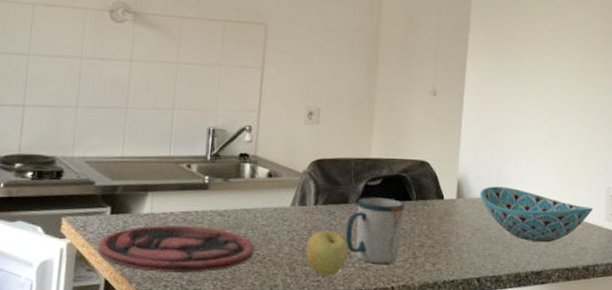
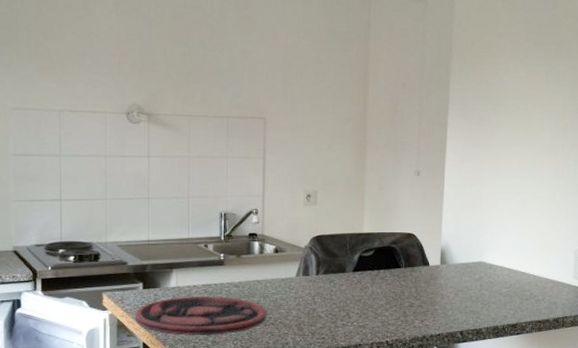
apple: present [306,230,349,276] -> none [311,296,348,334]
mug: present [345,197,405,264] -> none [344,266,396,322]
bowl: present [480,186,593,243] -> none [461,253,563,300]

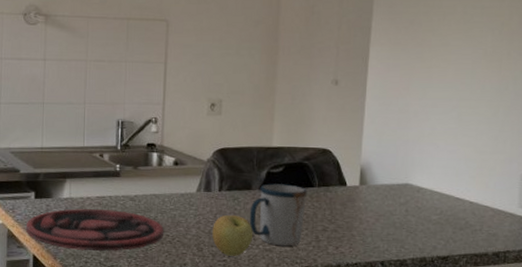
apple: none [311,296,348,334] -> present [212,214,254,256]
mug: none [344,266,396,322] -> present [249,183,308,246]

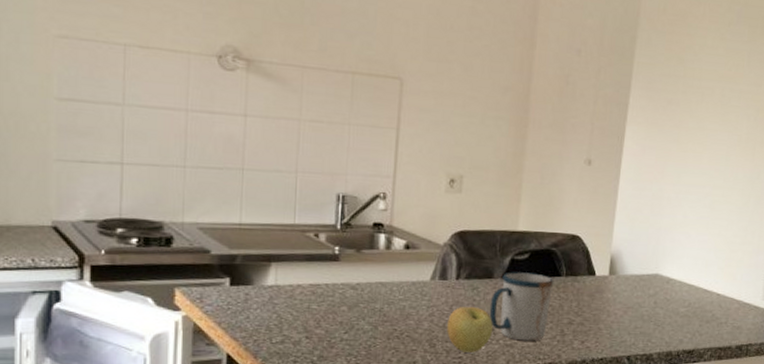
plate: present [26,209,164,251] -> none [218,298,392,348]

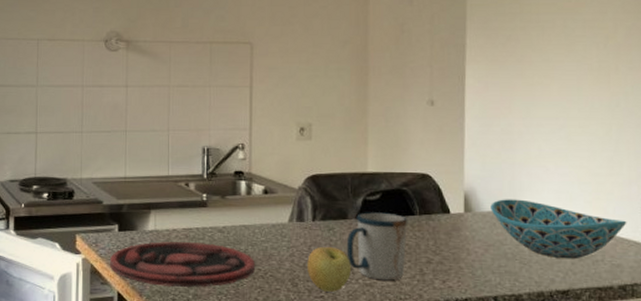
plate: none [218,298,392,348] -> present [110,242,256,287]
bowl: none [634,263,751,322] -> present [490,199,627,259]

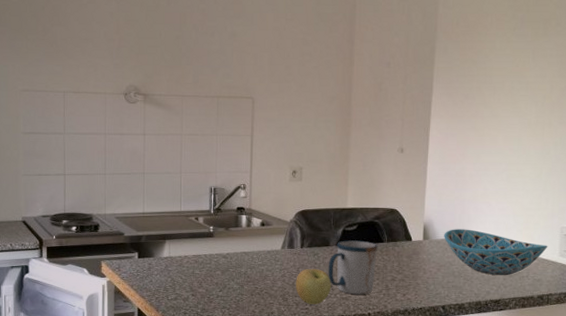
plate: present [110,242,256,287] -> none [131,266,254,303]

